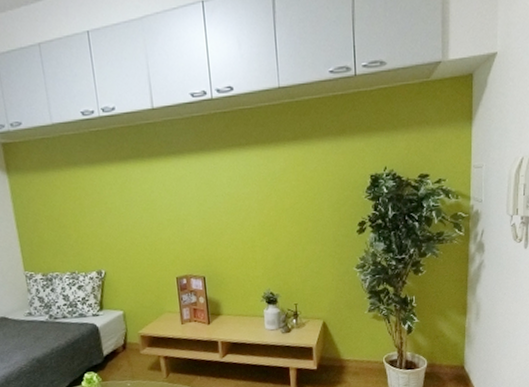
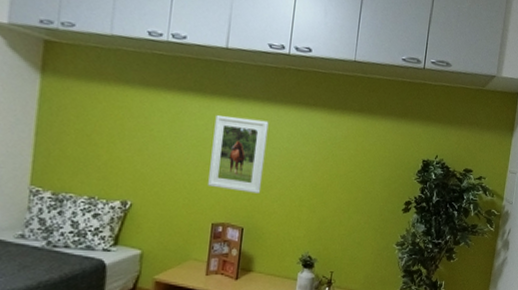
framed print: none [157,171,214,245] -> present [208,115,269,194]

